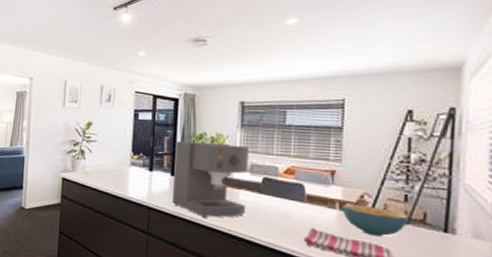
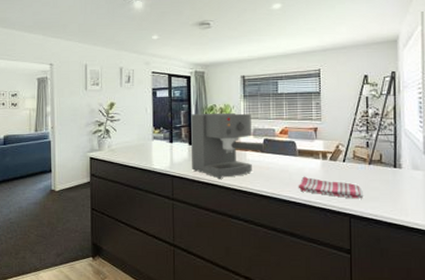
cereal bowl: present [342,204,408,237] -> none [324,153,370,177]

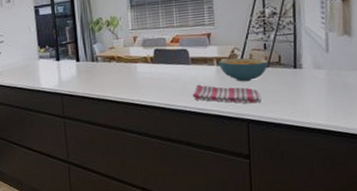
coffee maker: present [191,113,265,179] -> none [76,24,156,94]
cereal bowl: none [324,153,370,177] -> present [219,58,268,82]

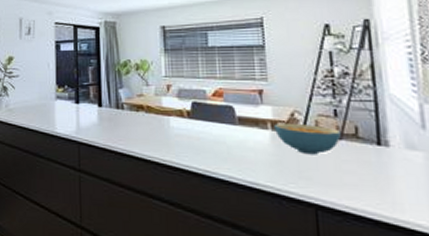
dish towel: present [193,84,261,104] -> none [241,151,334,185]

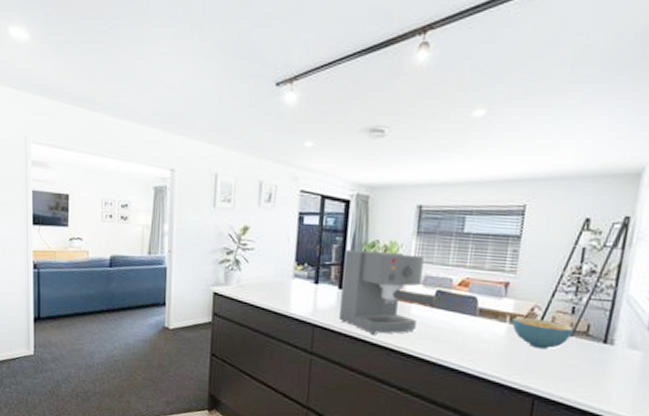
coffee maker: none [101,70,194,149] -> present [339,250,437,335]

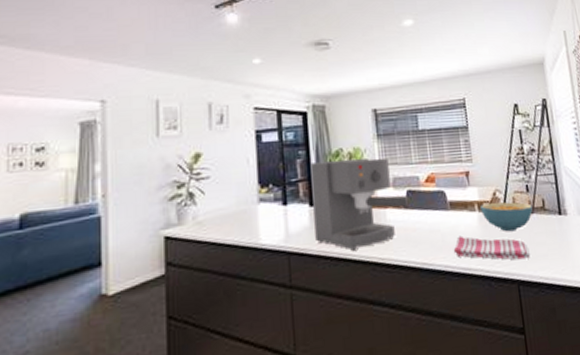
dish towel: none [473,342,556,378] -> present [454,235,530,260]

